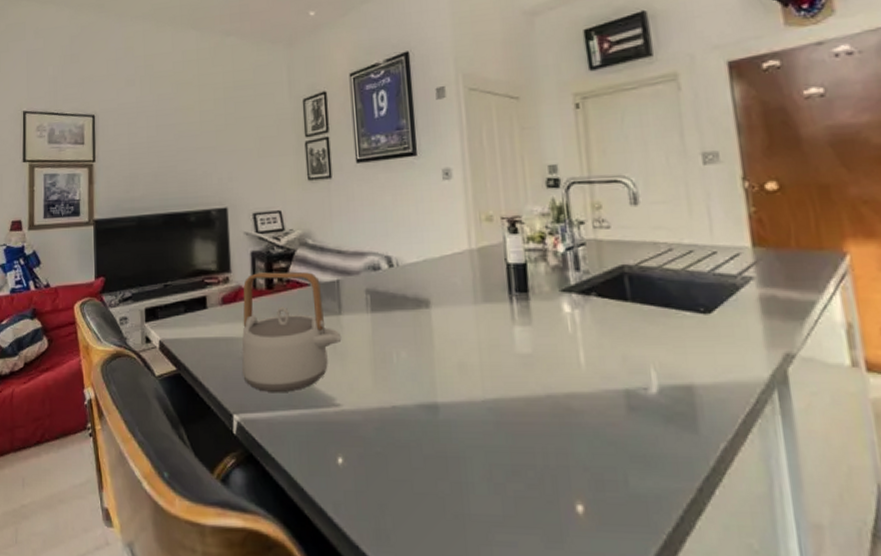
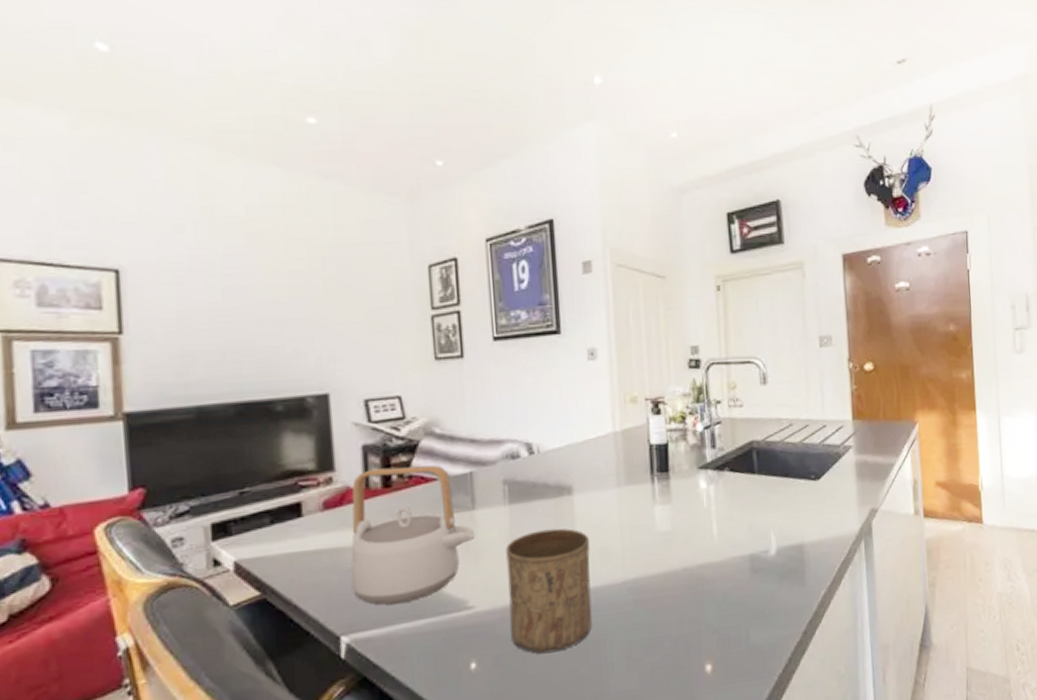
cup: none [368,339,452,461] -> present [506,528,592,654]

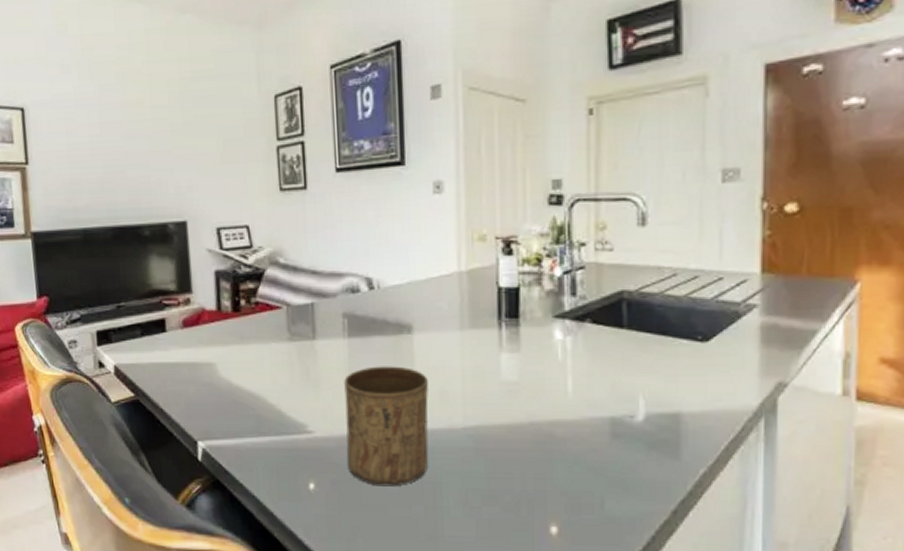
teapot: present [351,465,476,606] -> none [206,293,316,419]

